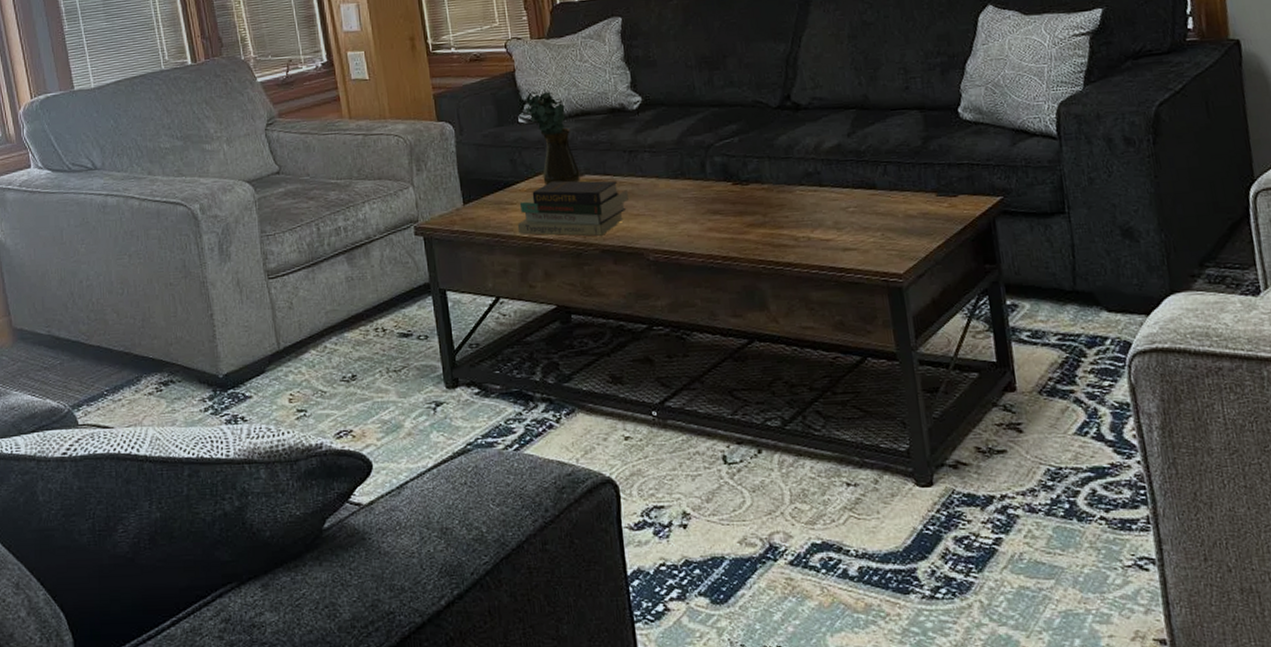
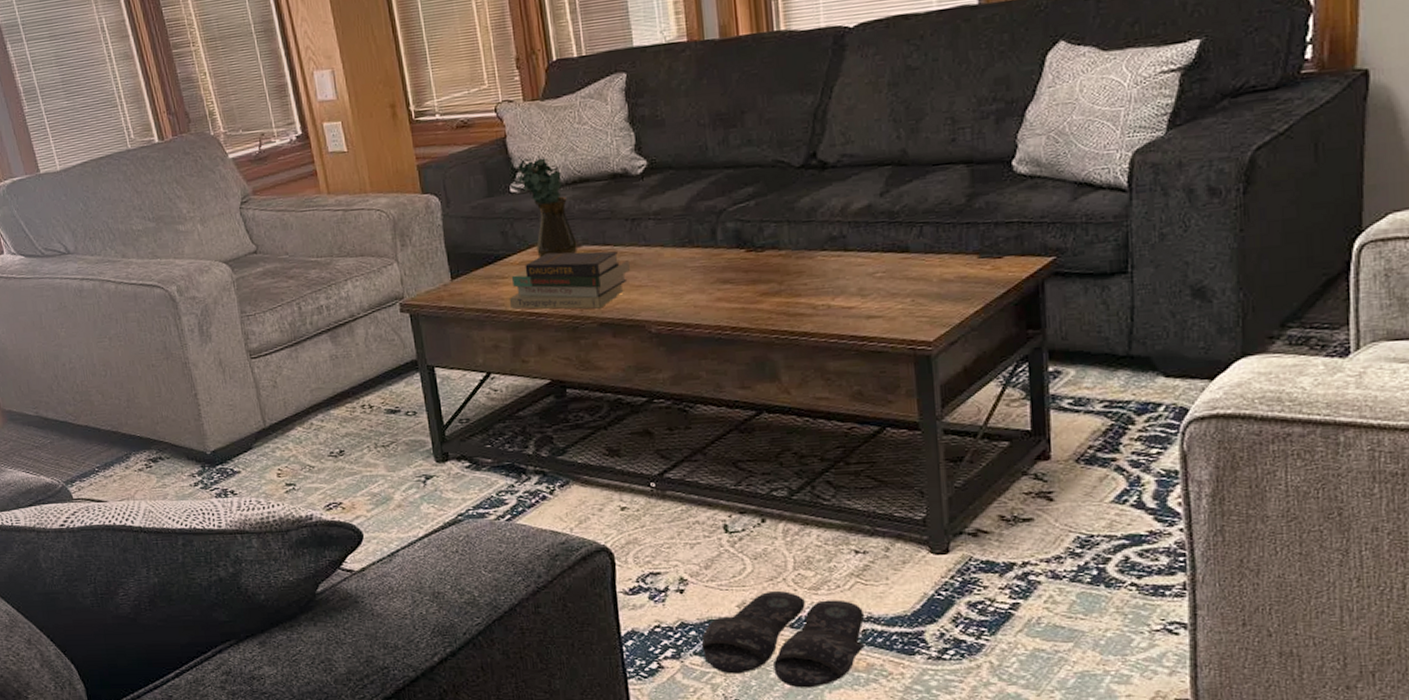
slippers: none [705,525,863,632] -> present [701,590,866,688]

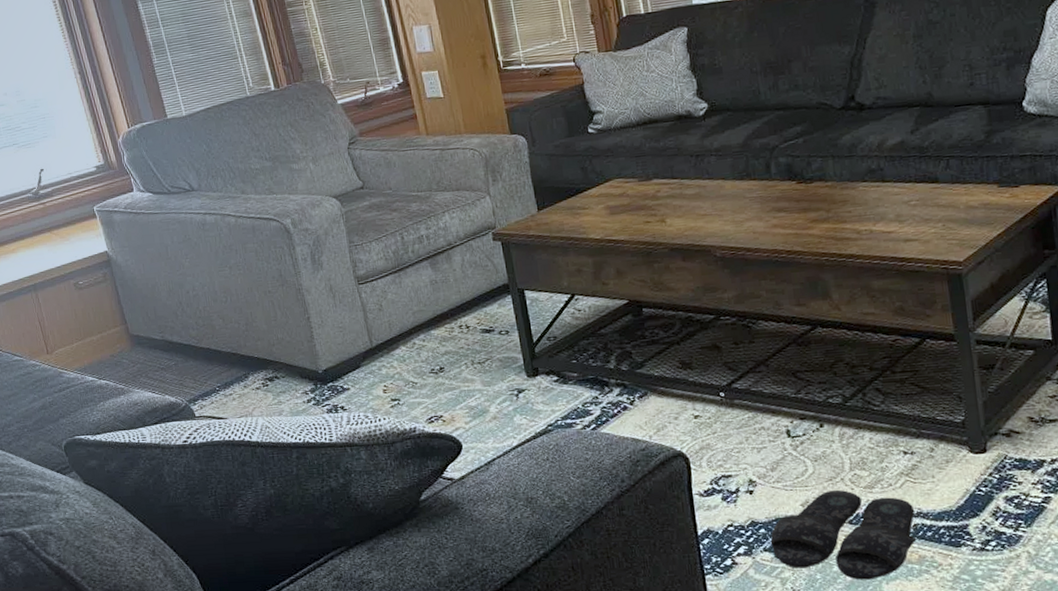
books: present [509,251,630,310] -> none [589,184,696,237]
vase: present [517,155,578,258] -> none [594,100,649,191]

